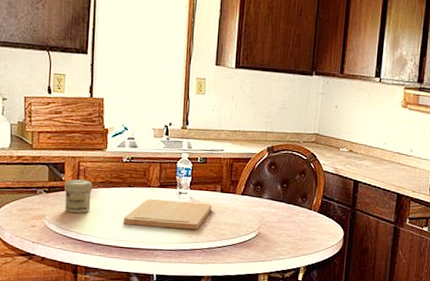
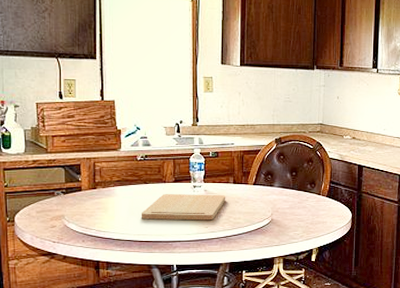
jar: present [65,179,93,214] -> none [82,179,109,212]

